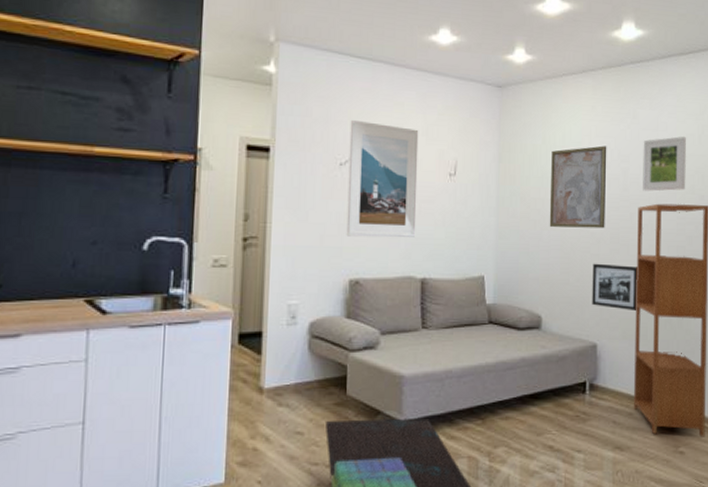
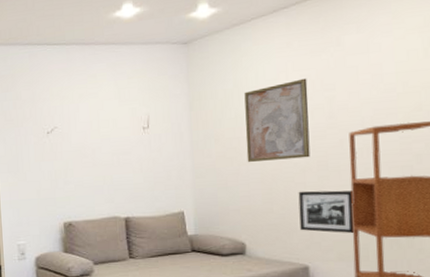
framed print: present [346,119,419,238] -> none [52,94,116,189]
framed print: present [643,136,686,191] -> none [351,54,410,116]

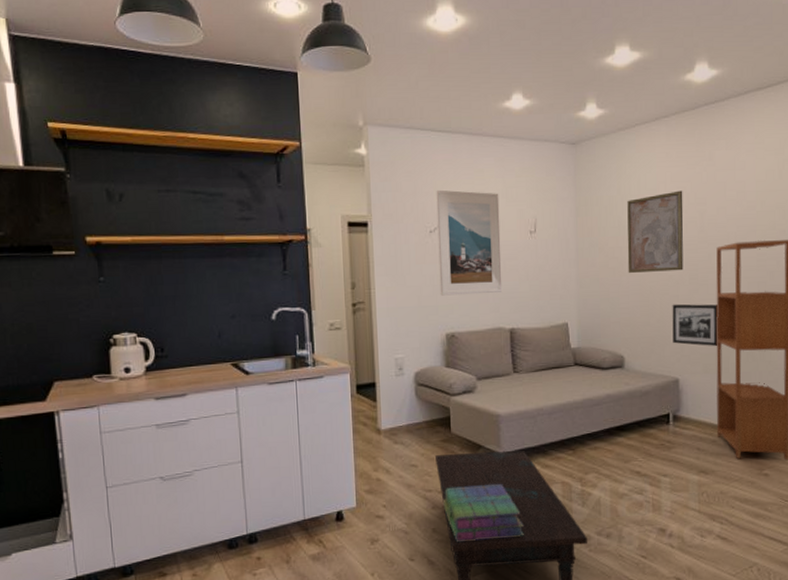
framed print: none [52,94,116,189] -> present [436,189,502,296]

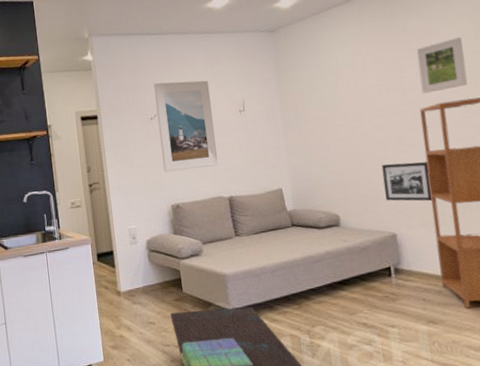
wall art: present [627,190,684,273] -> none [327,61,389,139]
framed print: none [720,173,766,231] -> present [416,37,468,94]

